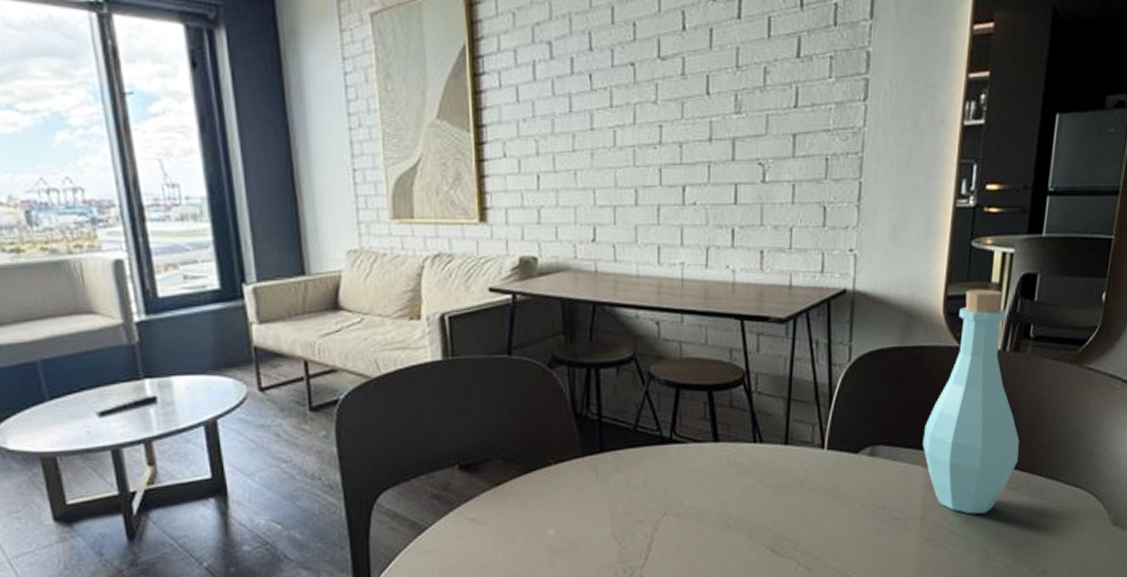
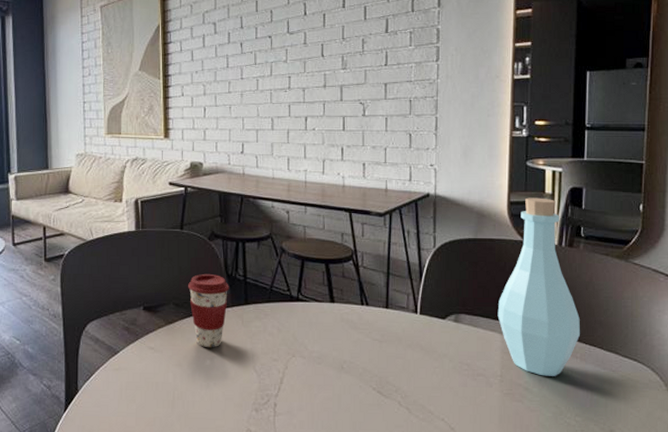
coffee cup: none [521,414,578,514] -> present [188,273,229,348]

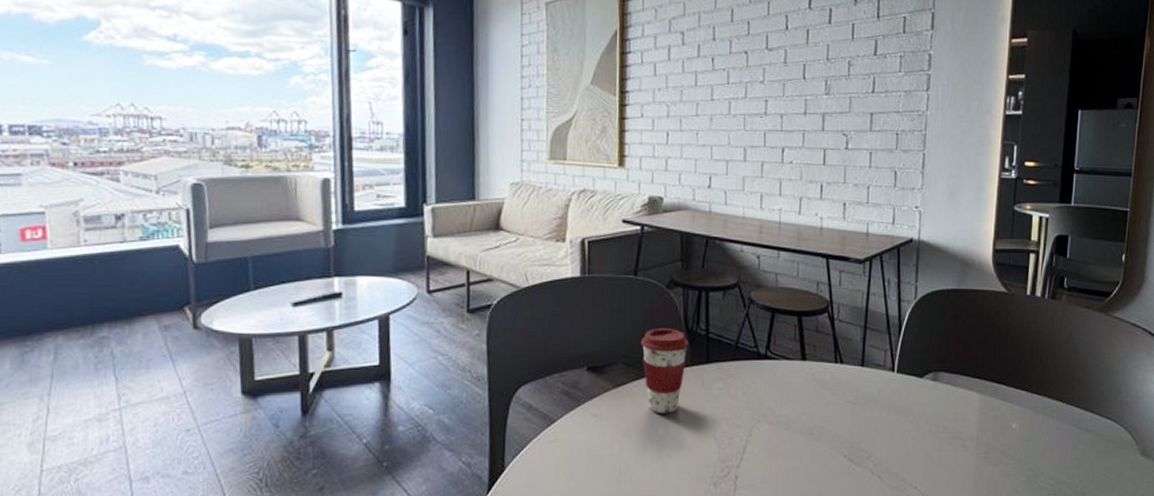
bottle: present [497,197,581,376] -> none [977,245,1059,438]

